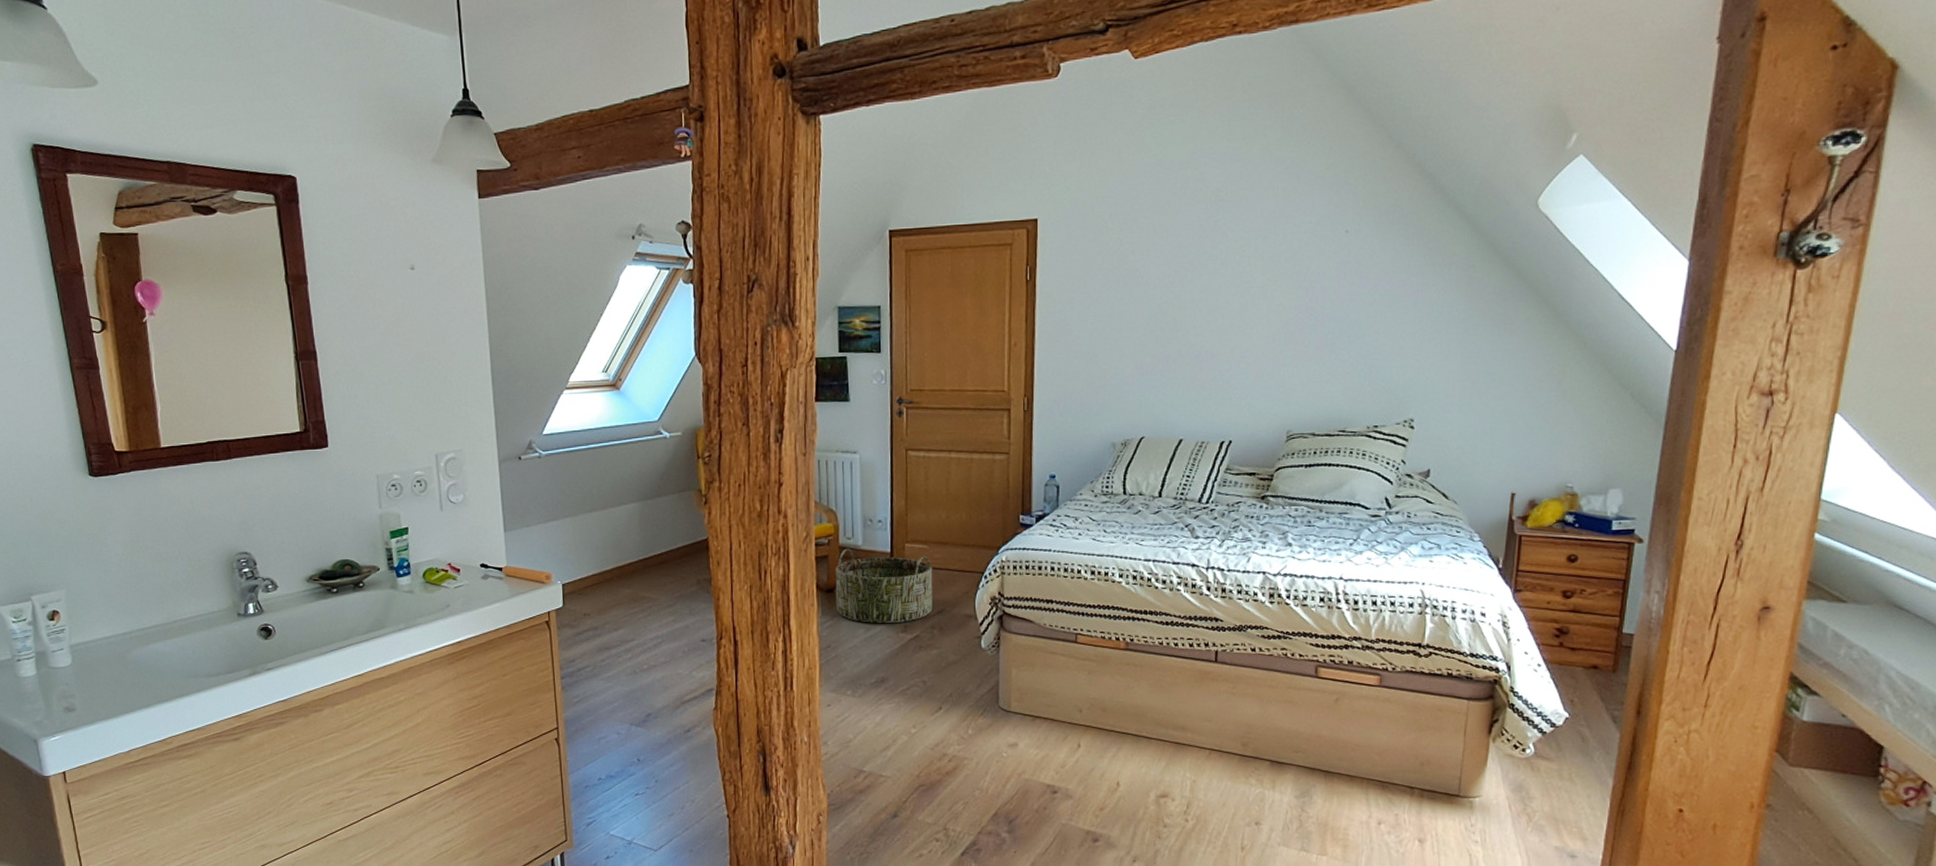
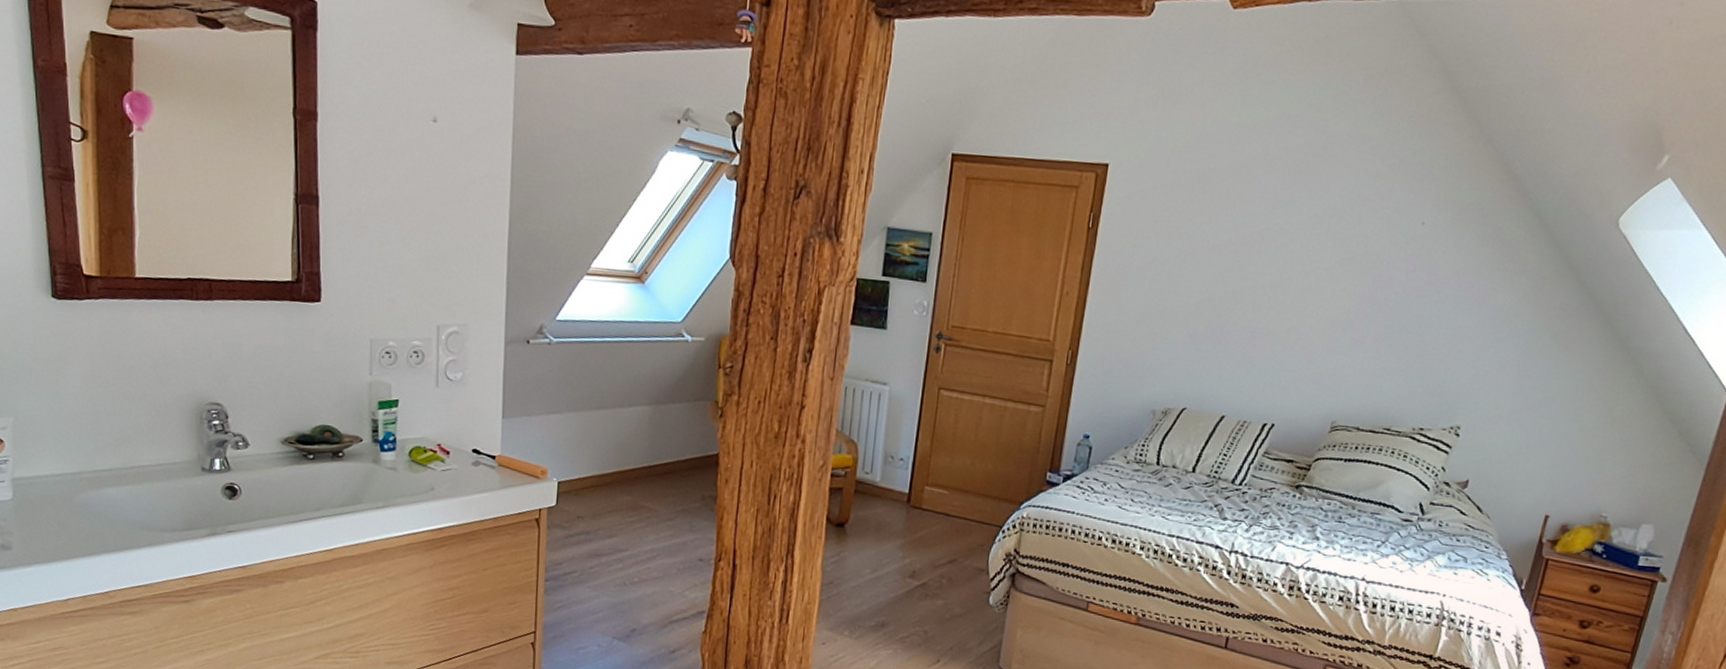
basket: present [835,548,933,623] -> none [844,483,950,568]

